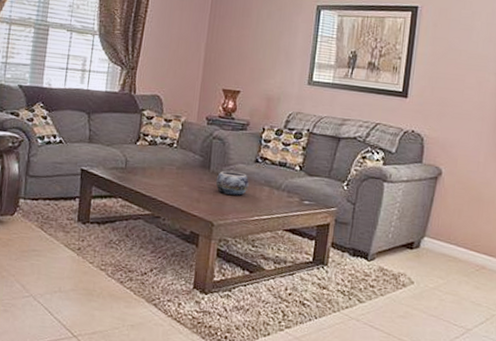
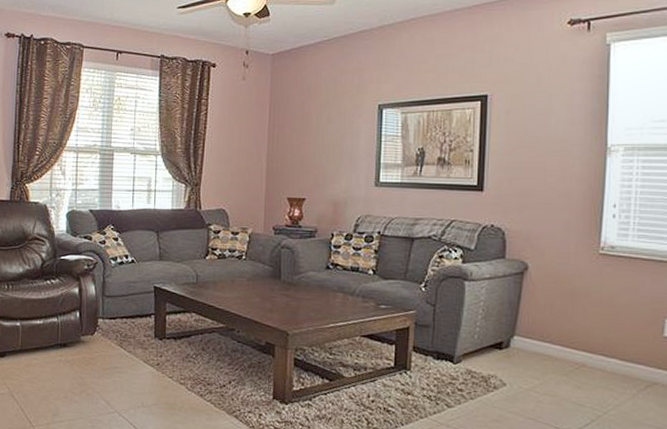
decorative bowl: present [215,170,249,196] -> none [287,279,322,304]

